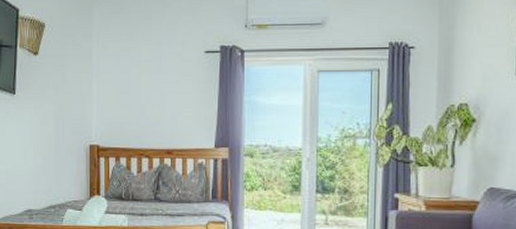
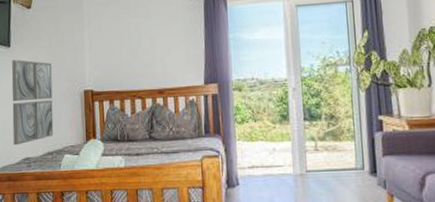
wall art: none [16,108,57,196] -> present [12,60,54,146]

